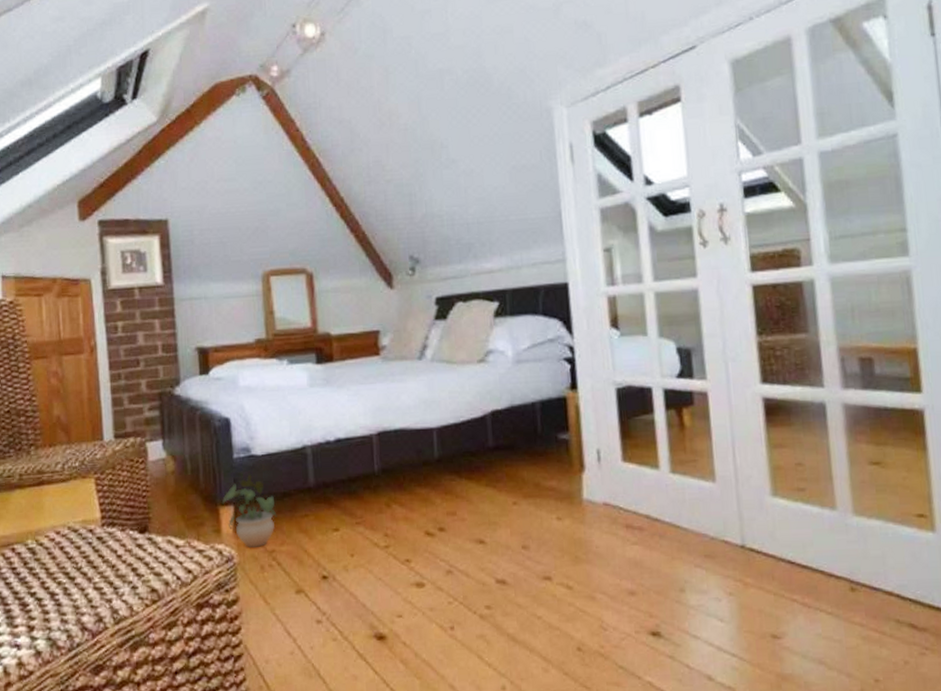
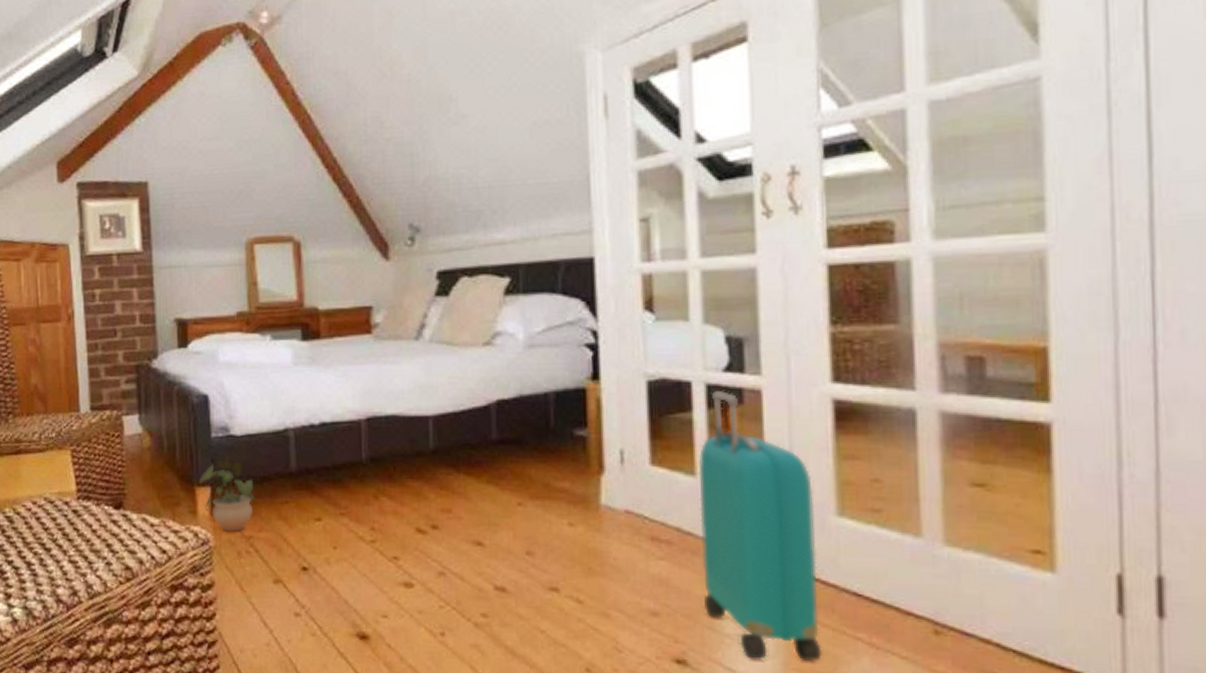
suitcase: none [661,393,767,625] -> present [698,389,822,661]

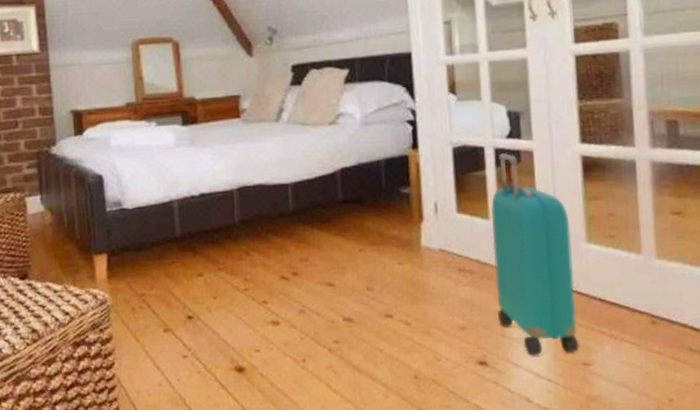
potted plant: present [198,454,256,533] -> none [95,224,147,292]

